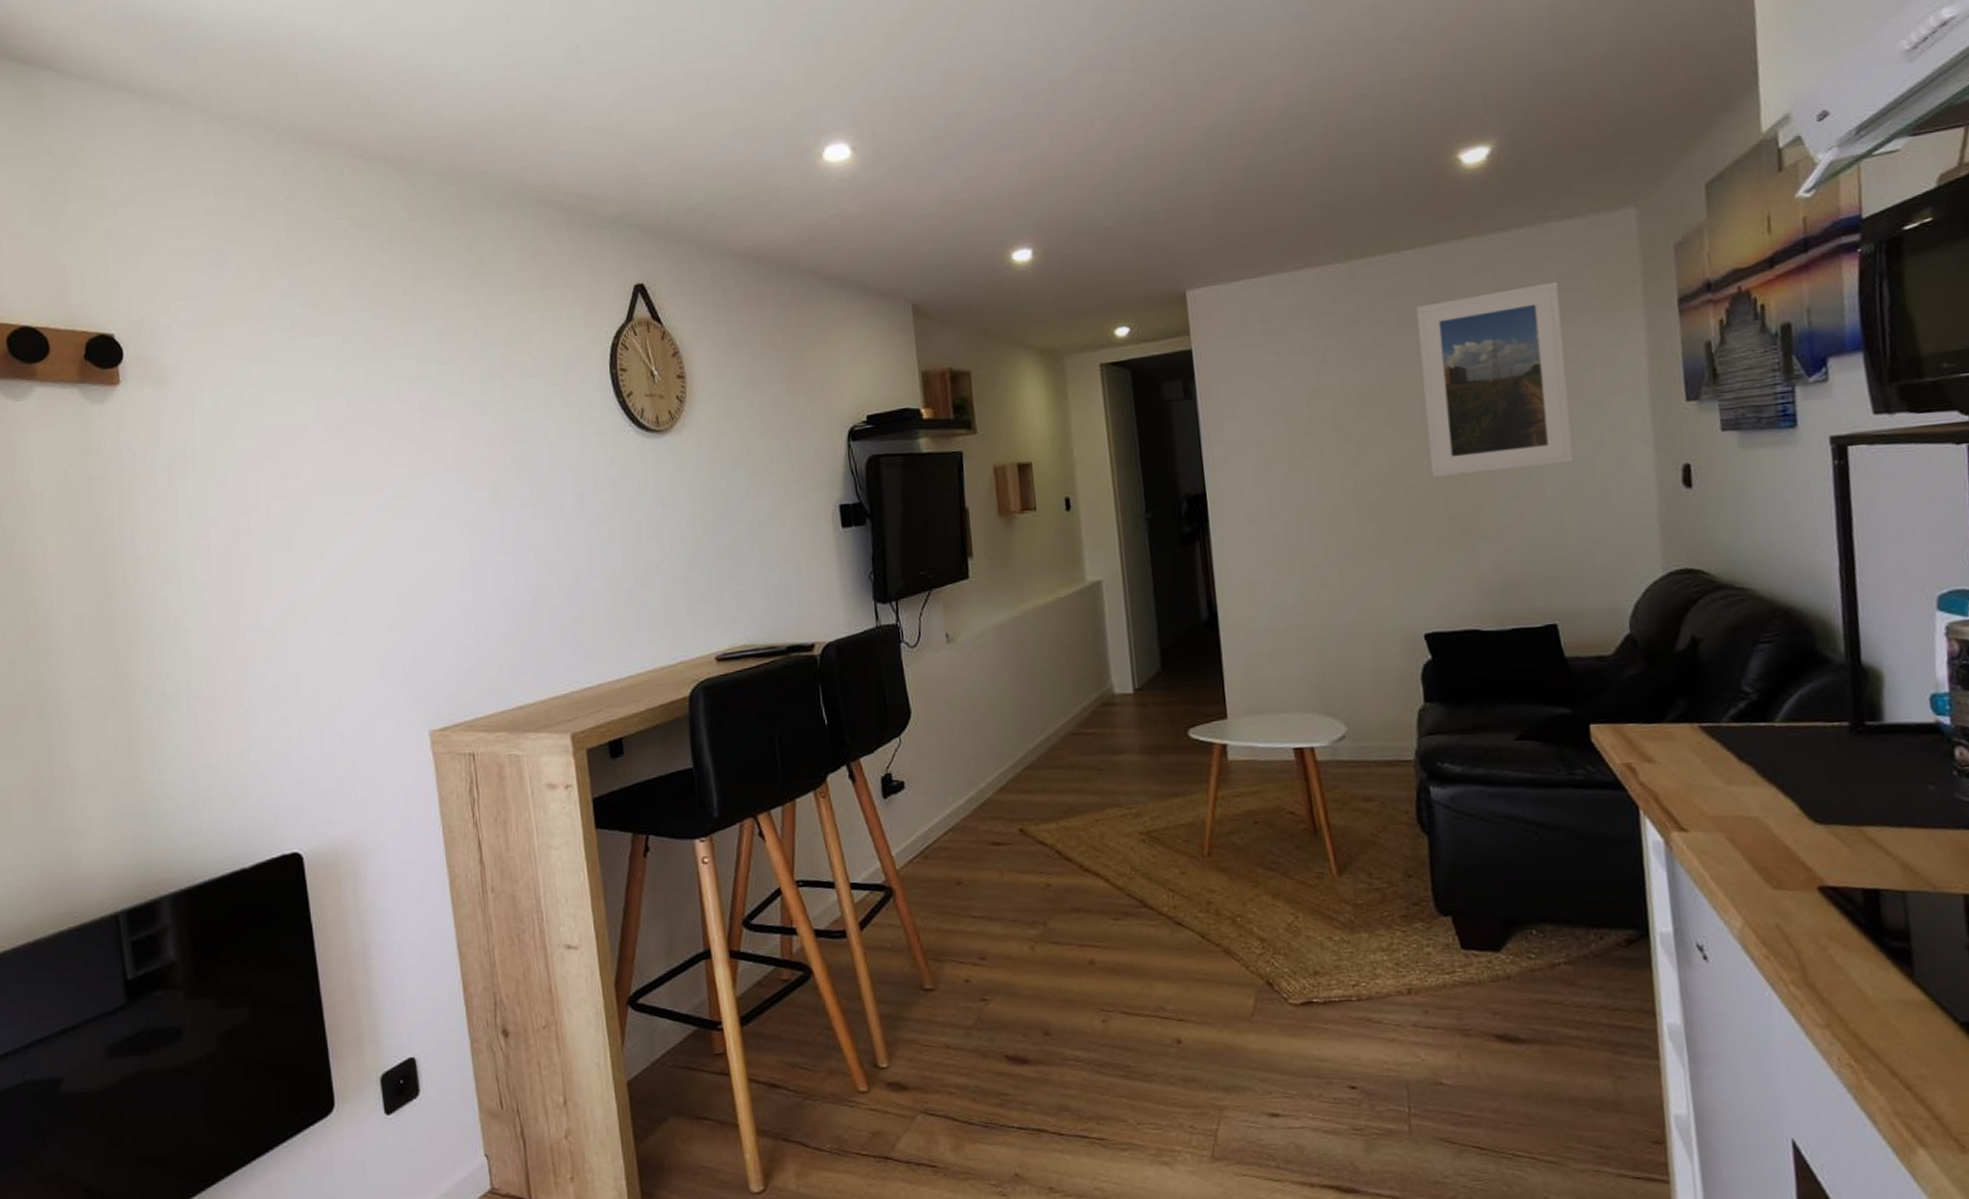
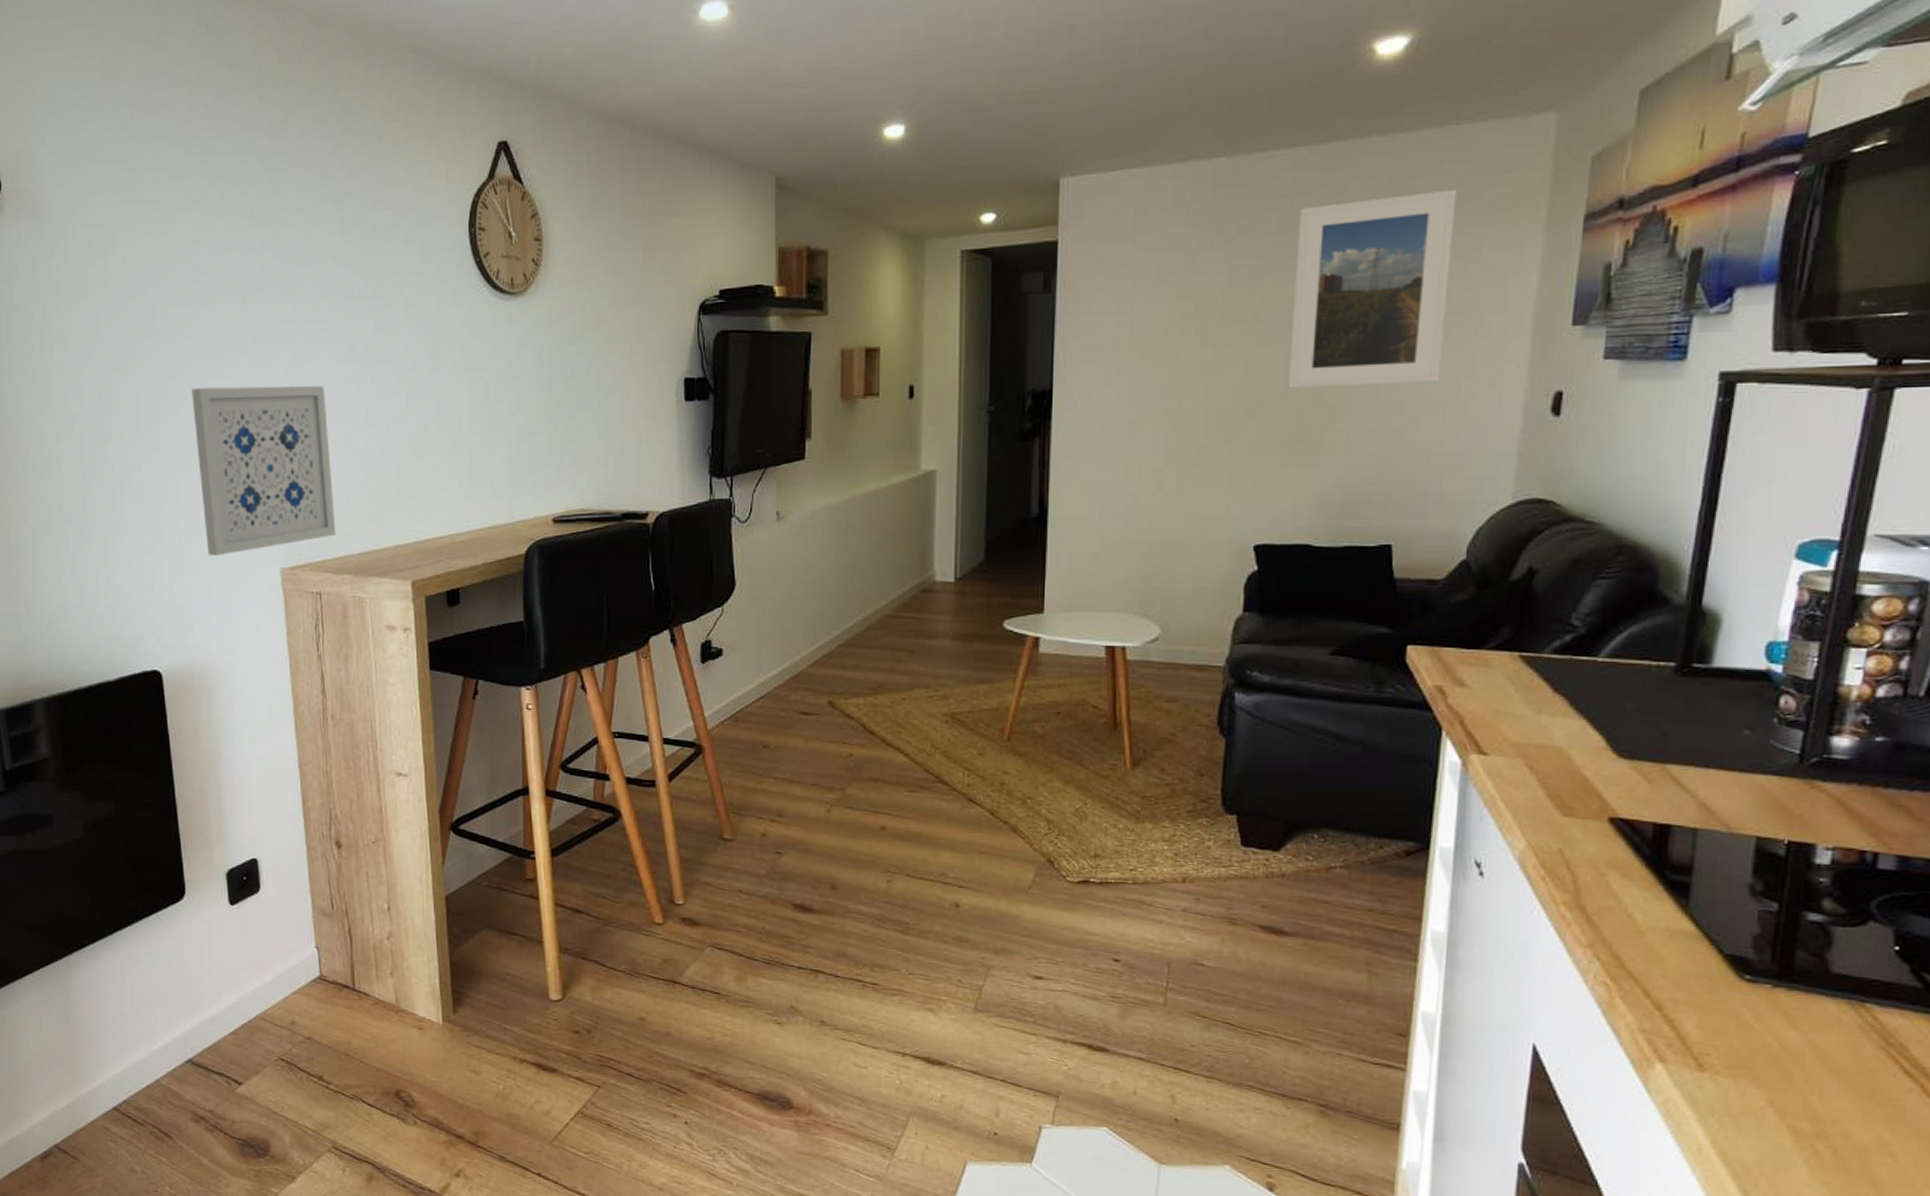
wall art: none [328,536,488,722] -> present [191,386,336,555]

